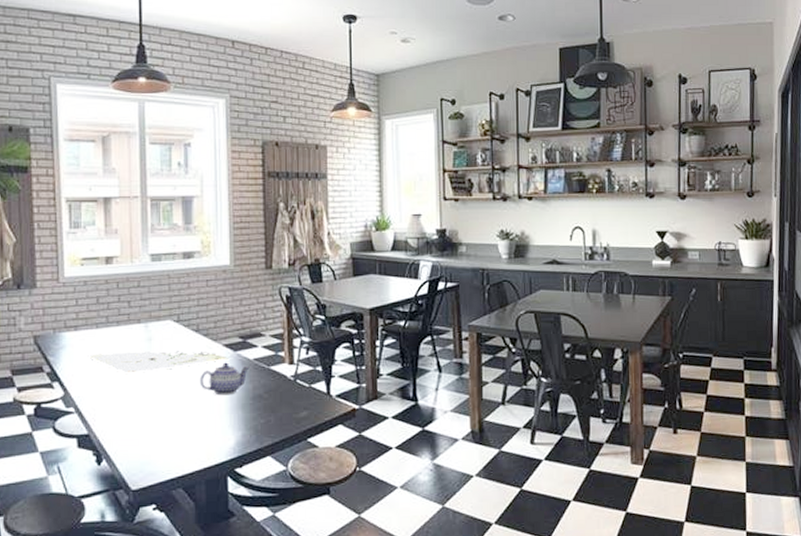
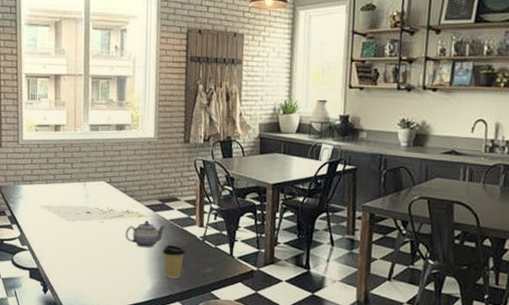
coffee cup: none [247,388,275,430] -> present [163,244,186,279]

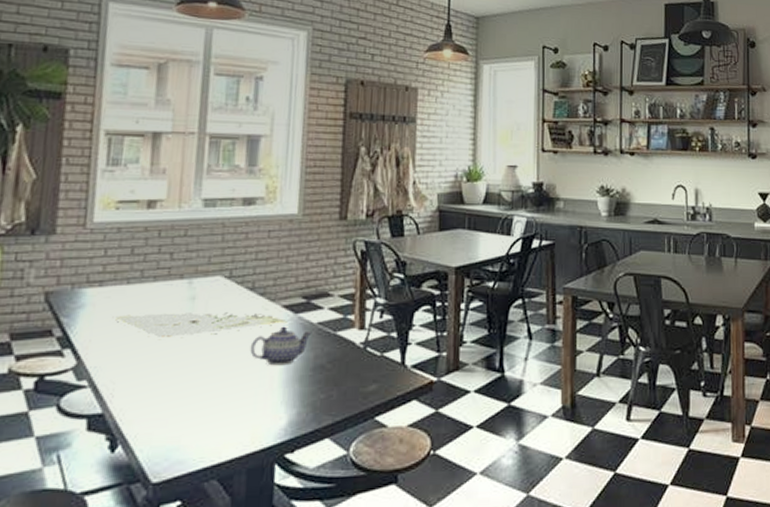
coffee cup: present [163,244,186,279] -> none [306,357,340,406]

